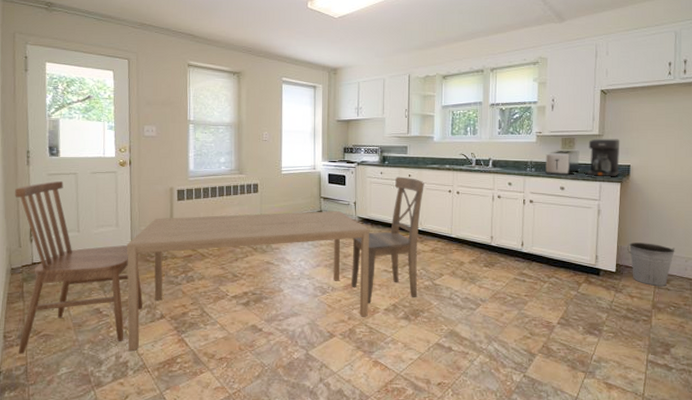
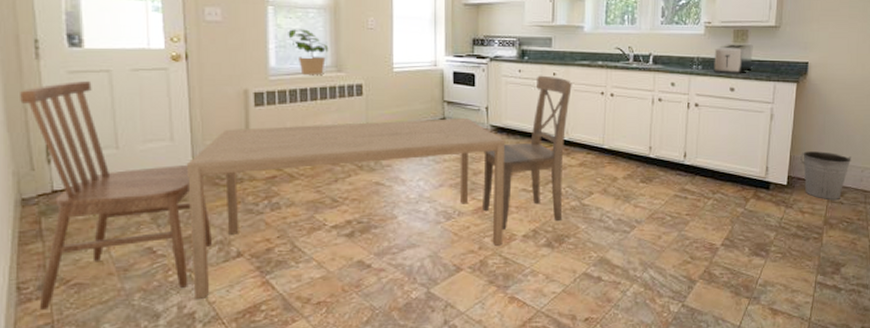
potted plant: none [203,141,233,177] -> present [288,29,329,76]
coffee maker: present [585,138,620,177] -> none [758,30,799,77]

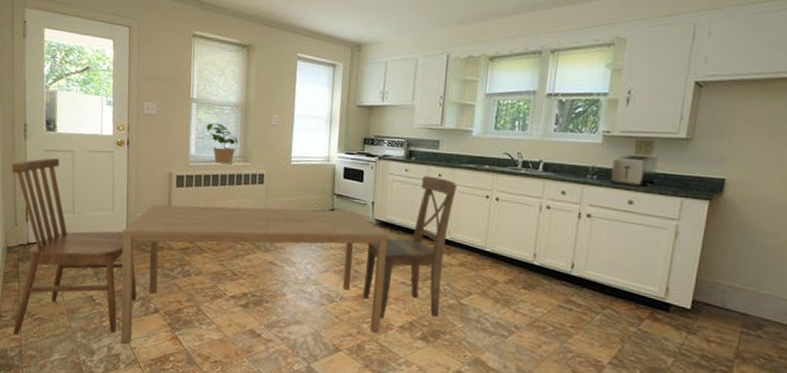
bucket: present [800,151,851,199] -> none [709,275,775,332]

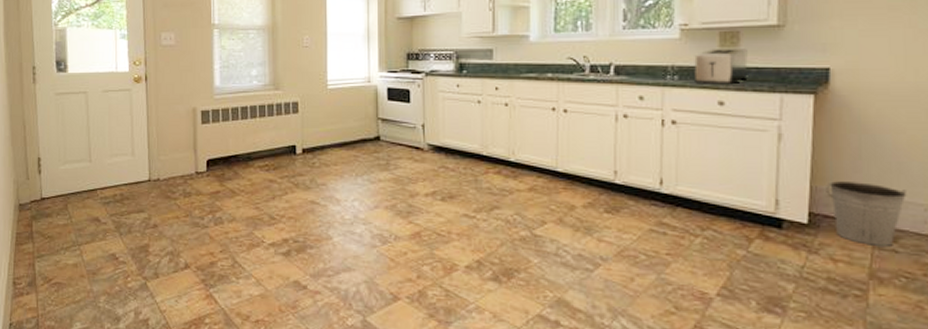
dining chair: present [12,157,137,336] -> none [21,101,164,305]
dining table: present [120,204,389,344] -> none [144,135,444,307]
potted plant: present [206,123,238,164] -> none [231,50,267,94]
dining chair: present [363,175,457,318] -> none [420,90,517,258]
bucket: none [709,275,775,332] -> present [826,181,907,246]

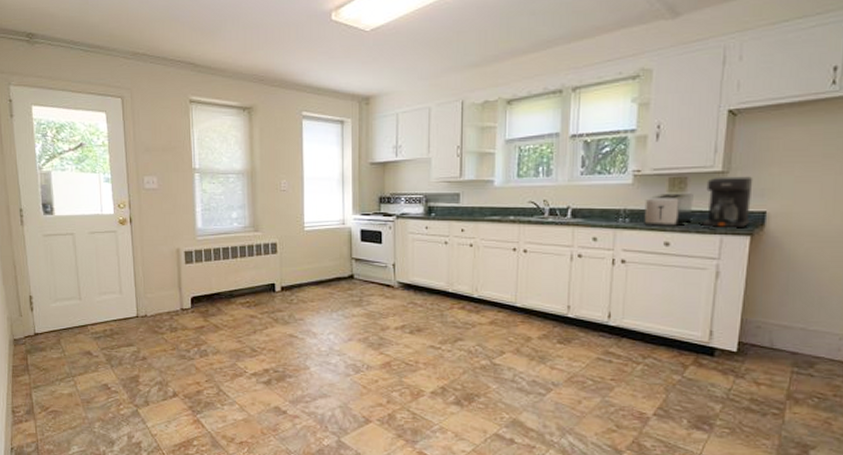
coffee maker: none [757,30,813,87] -> present [700,176,753,229]
bucket: present [826,181,907,246] -> none [755,314,825,371]

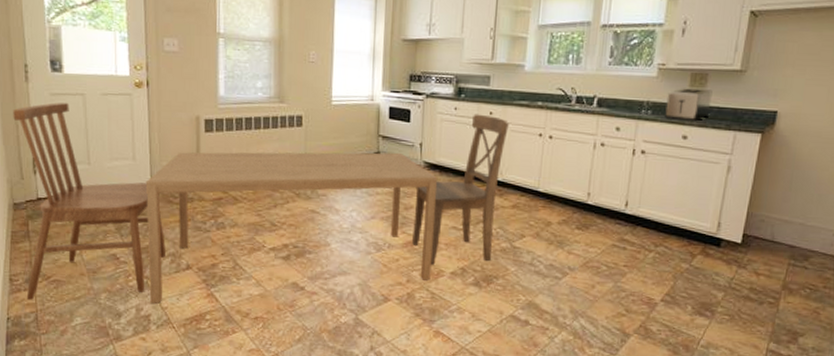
dining chair: none [11,242,153,431] -> present [13,102,165,301]
dining table: none [132,274,413,432] -> present [145,152,438,304]
dining chair: none [391,232,481,385] -> present [412,114,509,265]
coffee maker: present [700,176,753,229] -> none [717,75,768,126]

